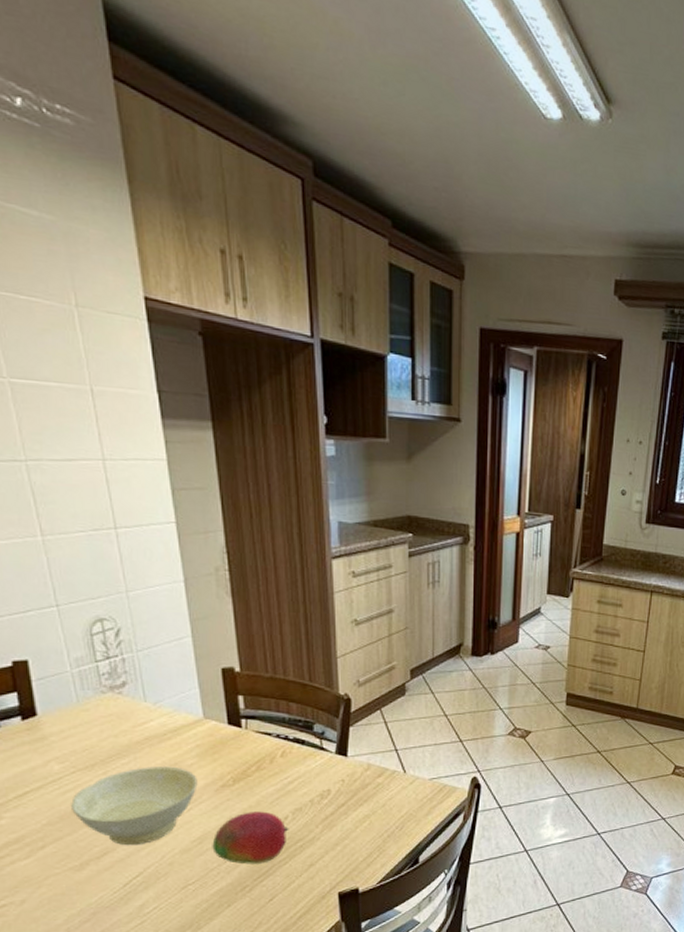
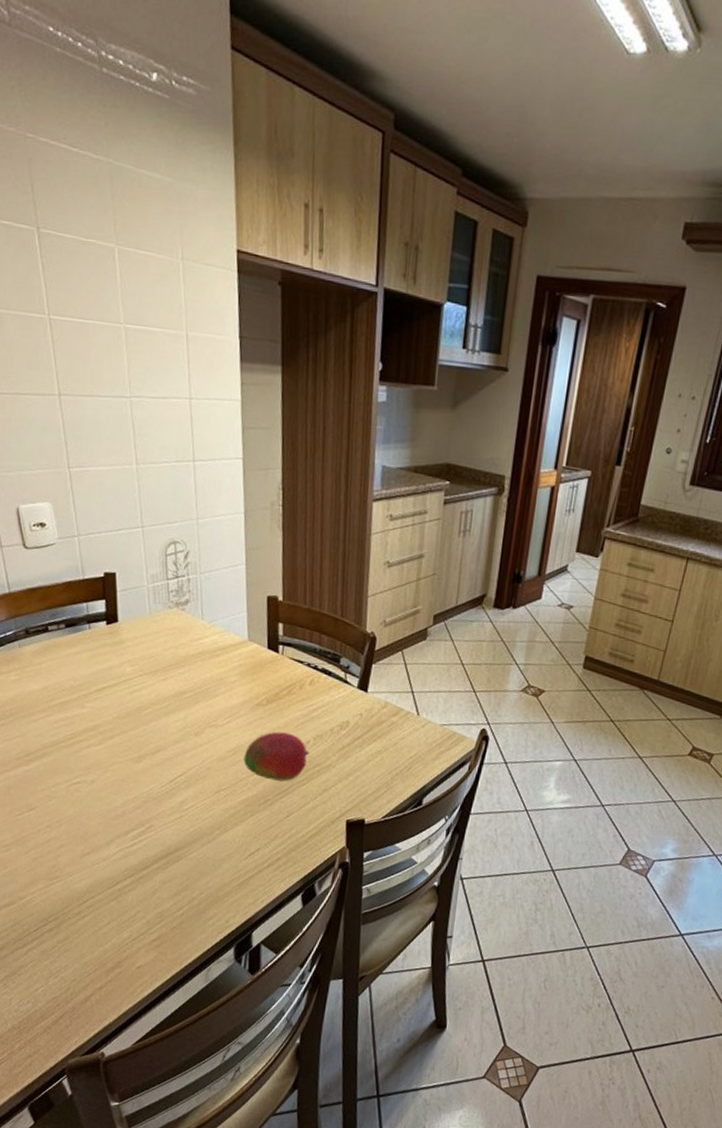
bowl: present [71,766,198,846] -> none [136,678,238,748]

